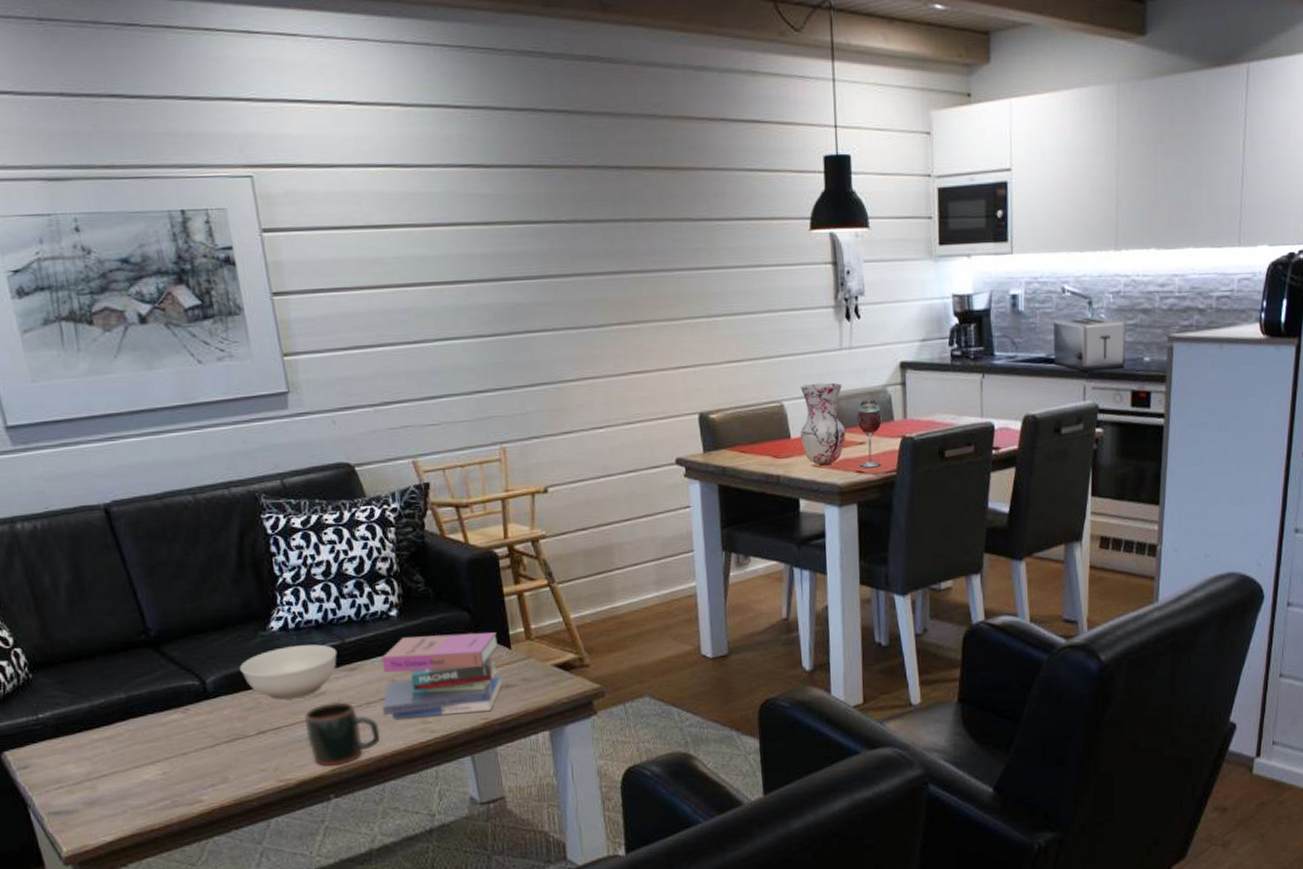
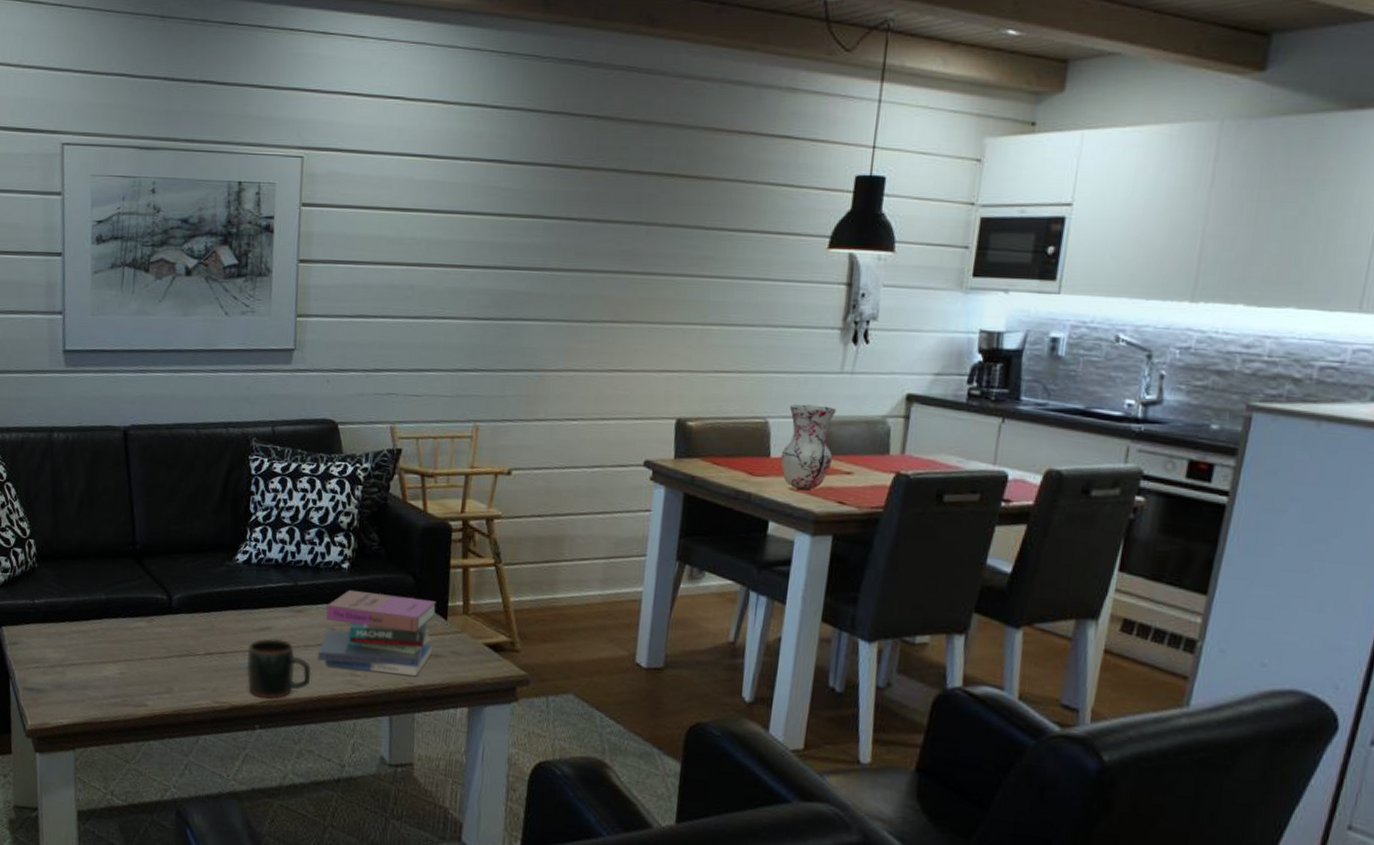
bowl: present [240,644,338,700] -> none [203,579,289,629]
wineglass: present [856,399,882,468] -> none [843,428,877,501]
toaster: present [1053,316,1126,372] -> none [1093,369,1193,434]

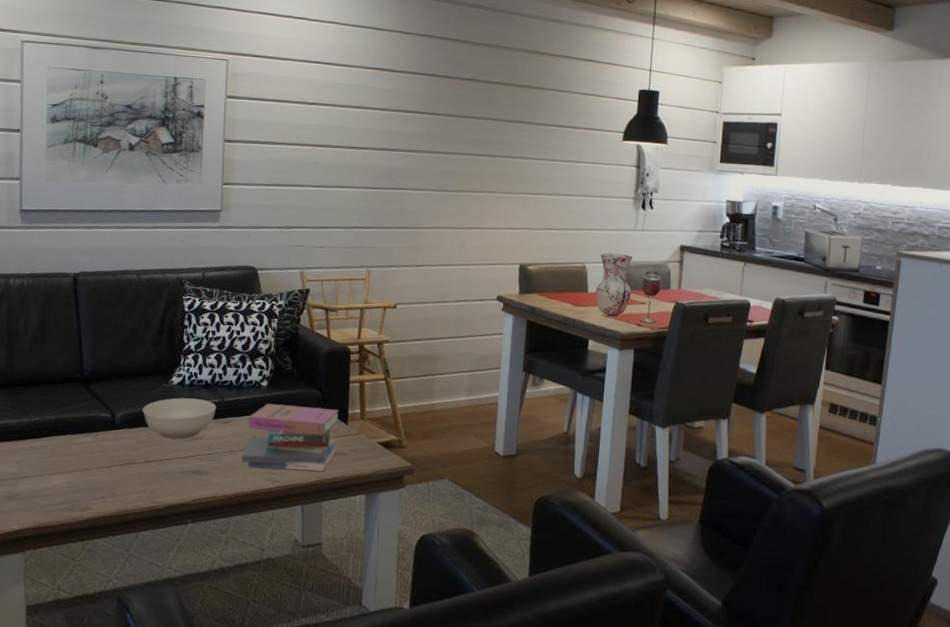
bowl: none [203,579,289,629] -> present [142,398,217,439]
mug: present [246,638,312,699] -> none [180,445,236,497]
wineglass: none [843,428,877,501] -> present [640,270,662,323]
toaster: none [1093,369,1193,434] -> present [802,228,863,273]

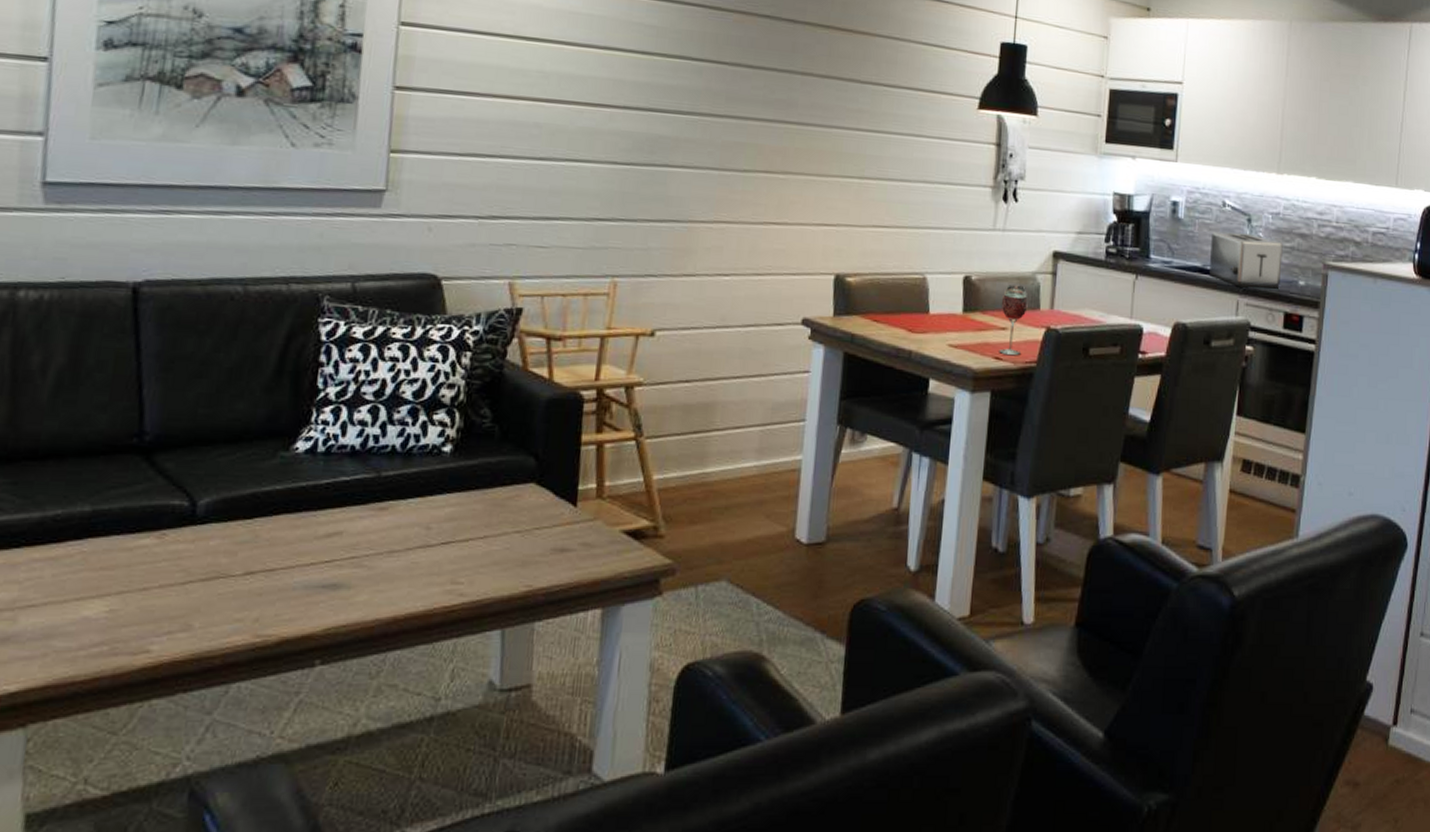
bowl: present [142,398,217,439] -> none [244,473,369,537]
books: present [241,403,339,471] -> none [406,477,564,577]
vase: present [595,252,633,316] -> none [939,259,991,347]

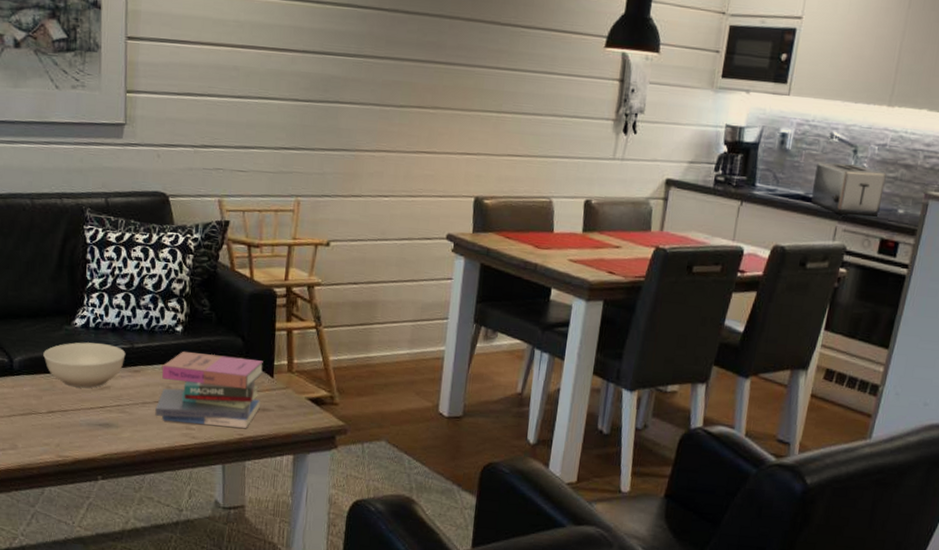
bowl: none [244,473,369,537] -> present [43,342,126,388]
books: none [406,477,564,577] -> present [155,351,264,428]
wineglass: present [999,284,1028,356] -> none [612,208,641,271]

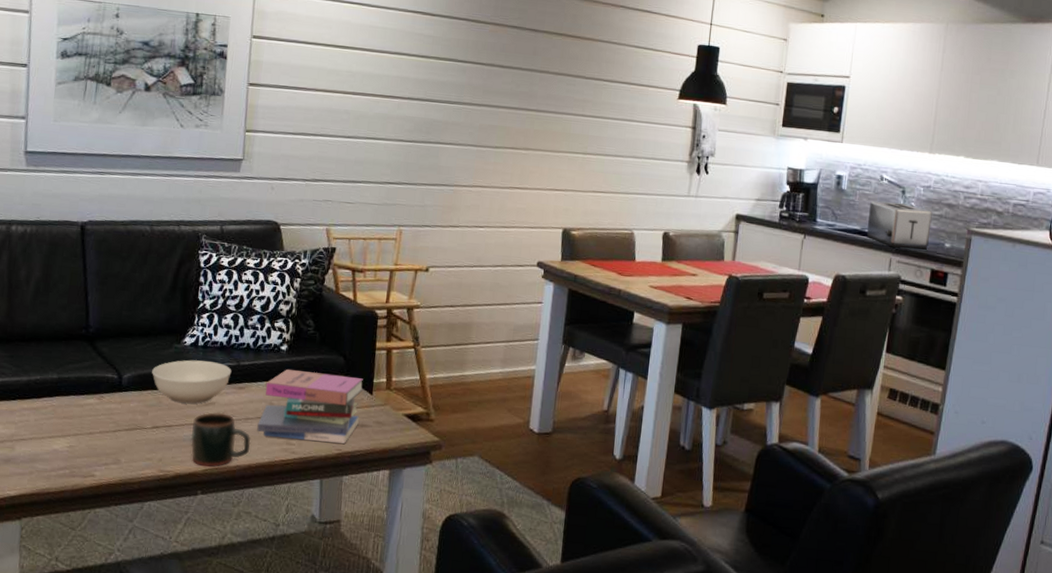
mug: none [87,396,150,452] -> present [190,412,251,467]

